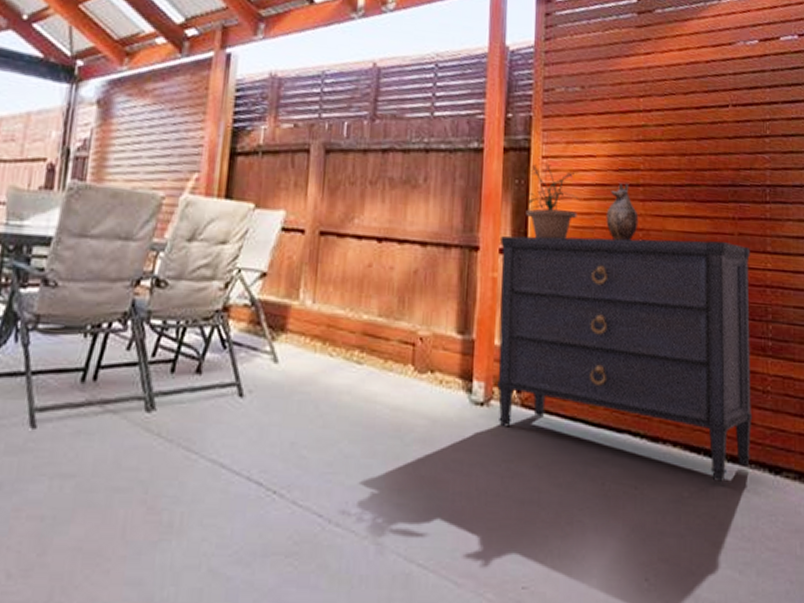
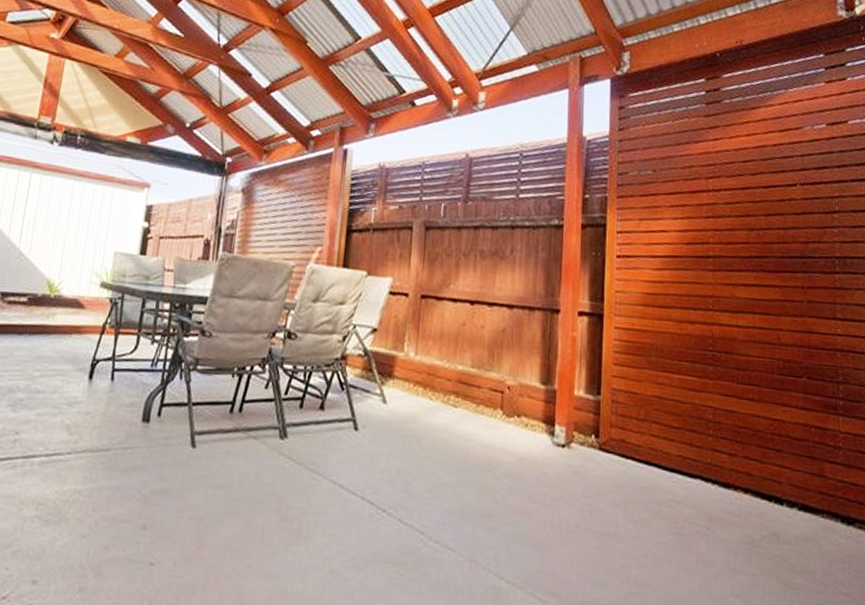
dresser: present [497,235,753,483] -> none [577,300,824,529]
potted plant: present [521,162,581,239] -> none [597,237,653,304]
decorative vase: present [606,183,639,241] -> none [677,255,709,307]

